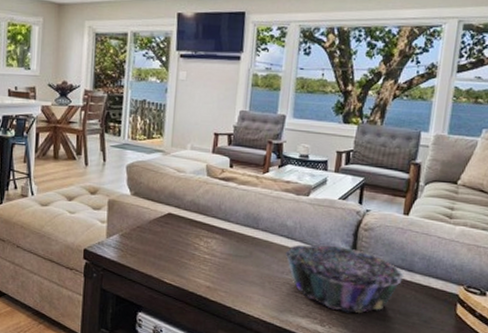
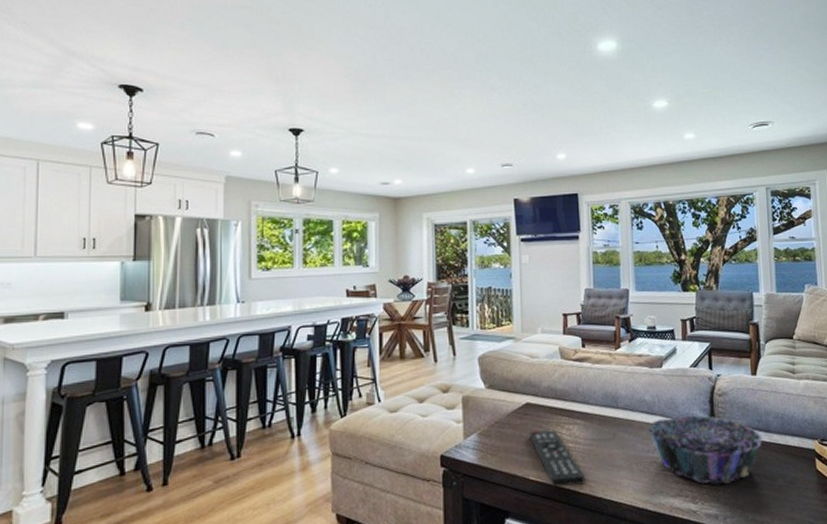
remote control: none [168,239,218,293] -> present [529,430,586,487]

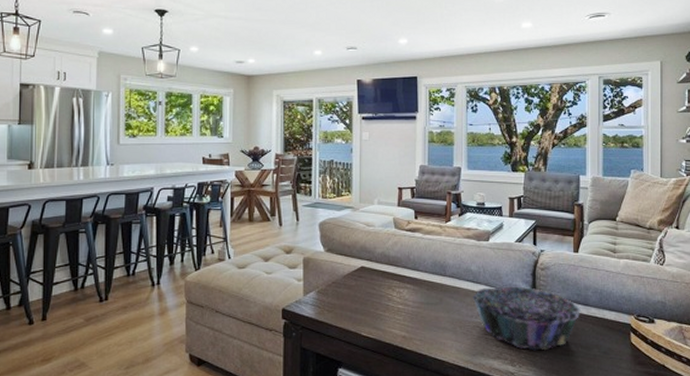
remote control: present [529,430,586,487] -> none [363,292,413,344]

